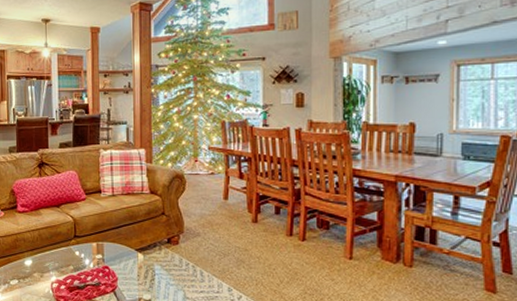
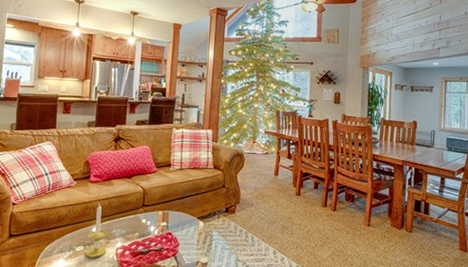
candle: none [20,235,42,292] -> present [85,204,107,258]

